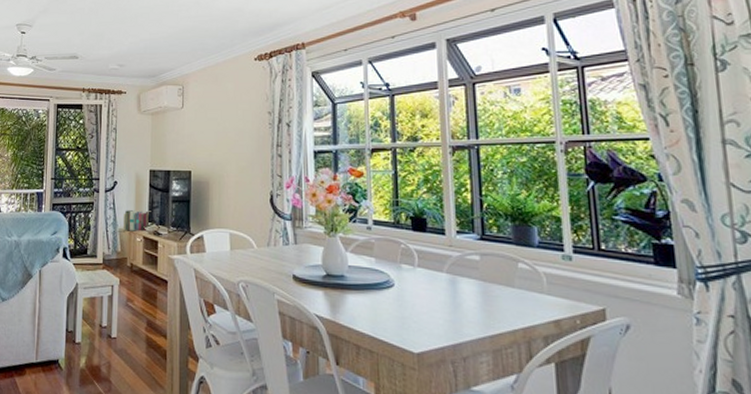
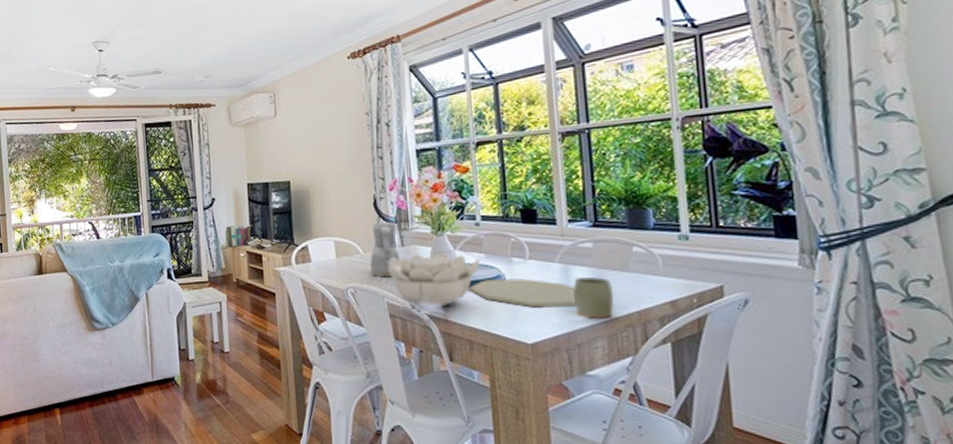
ceramic pitcher: none [263,219,292,274] -> present [370,222,400,277]
decorative bowl: none [281,253,371,308] -> present [389,252,481,307]
placemat: none [358,284,463,319] -> present [469,278,577,308]
mug: none [459,288,501,334] -> present [572,276,615,320]

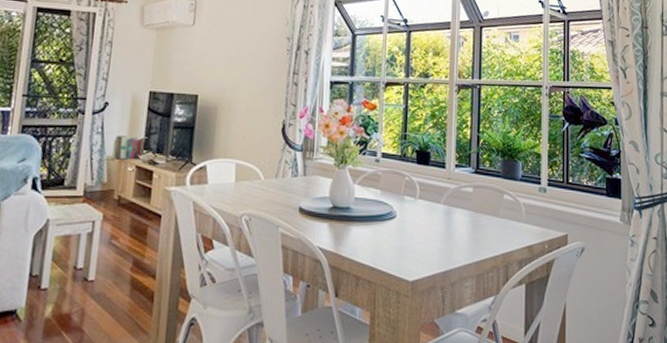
ceramic pitcher: present [370,222,400,277] -> none [269,149,301,206]
decorative bowl: present [389,252,481,307] -> none [288,185,376,241]
placemat: present [469,278,577,308] -> none [362,215,455,247]
mug: present [572,276,615,320] -> none [452,218,486,261]

